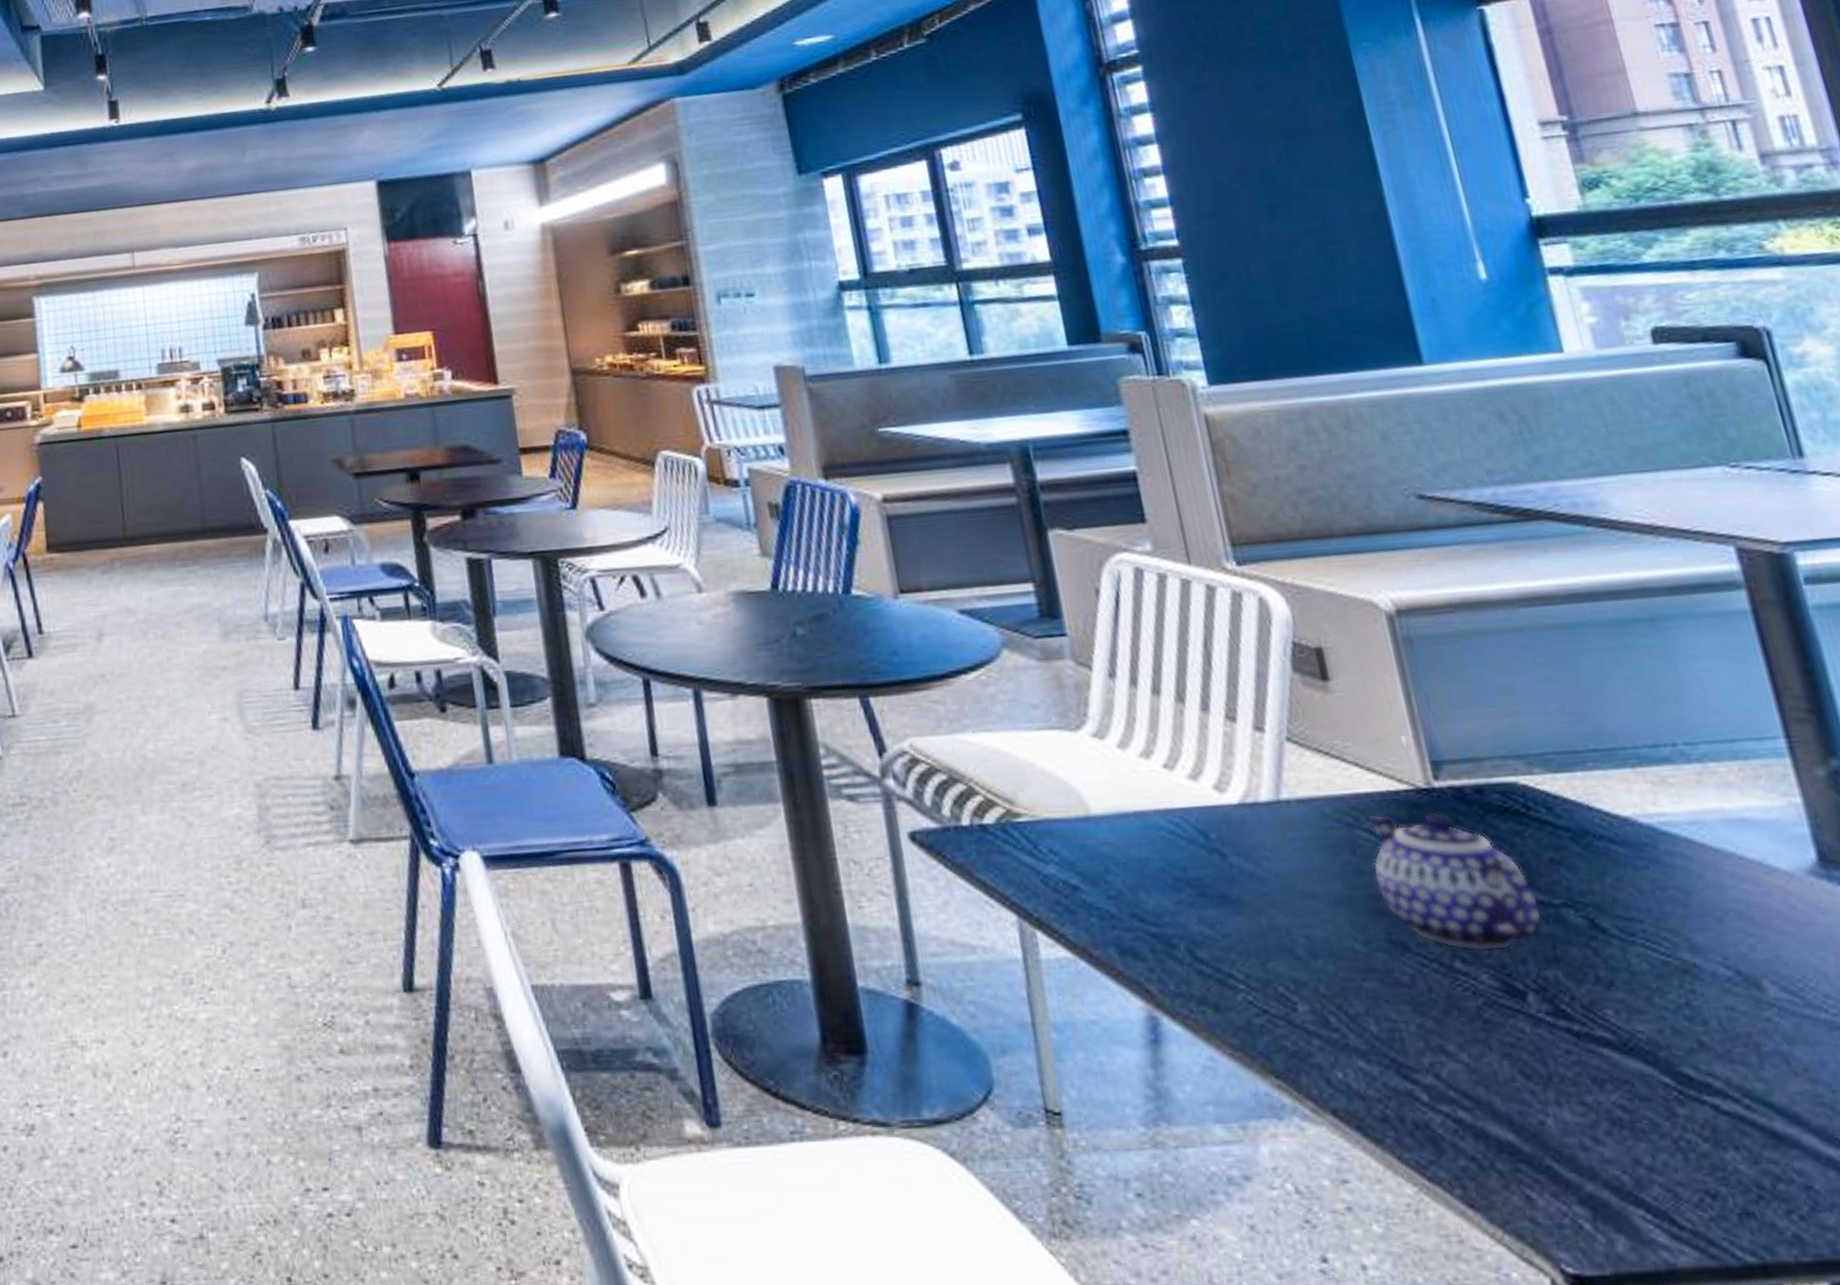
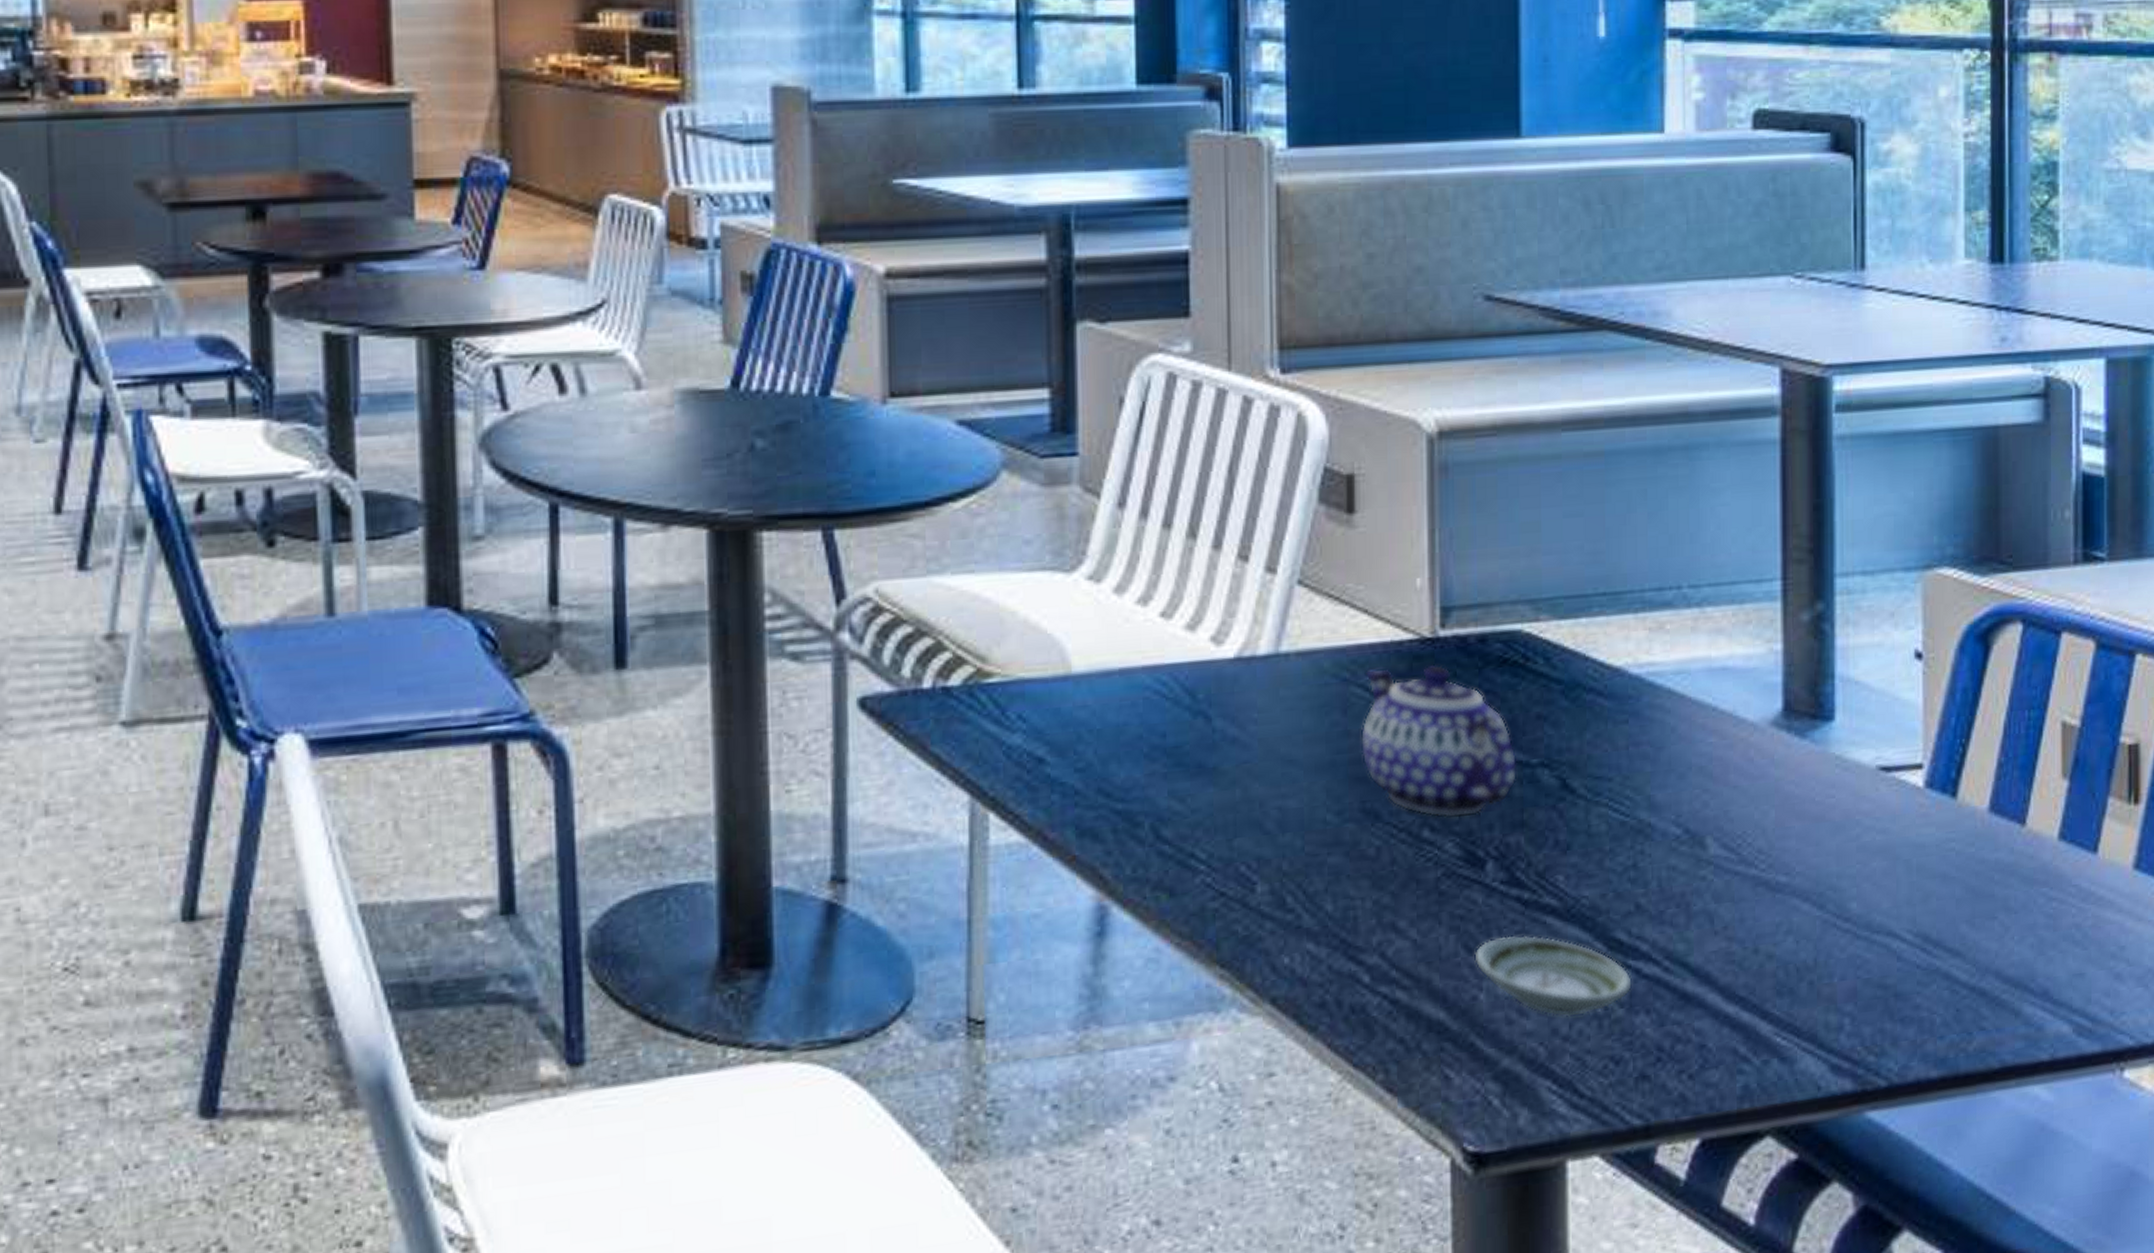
saucer: none [1532,1064,1714,1149] -> present [1474,934,1633,1018]

